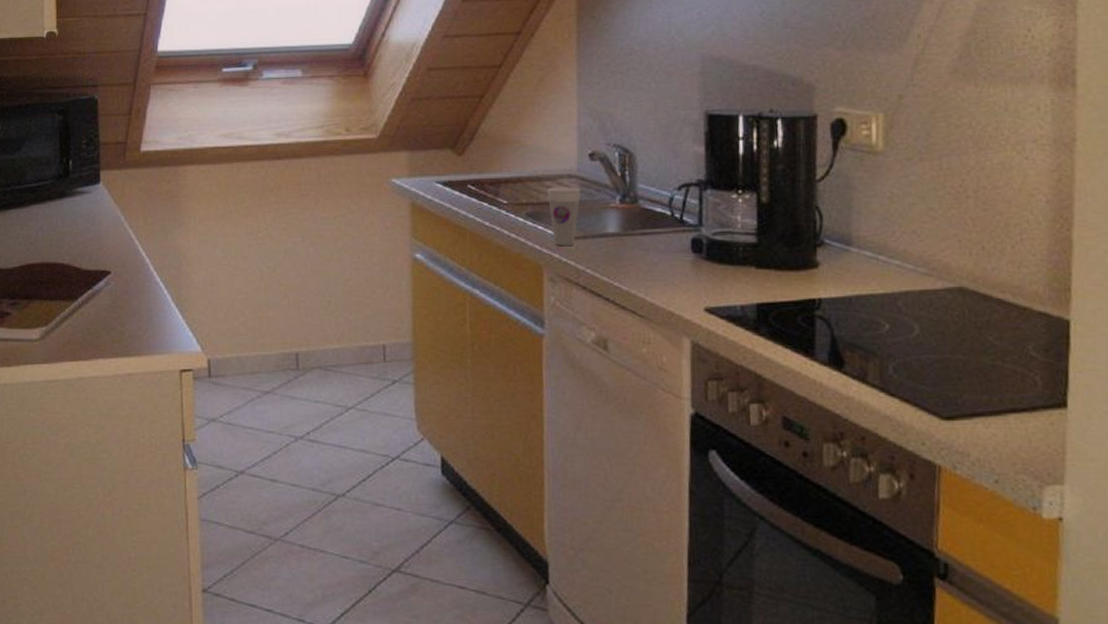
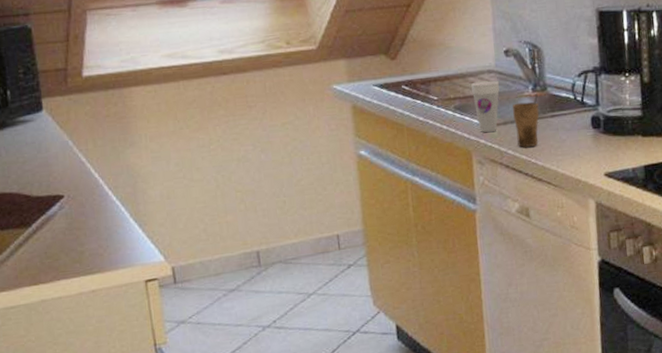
cup: none [594,206,627,267] -> present [512,94,540,147]

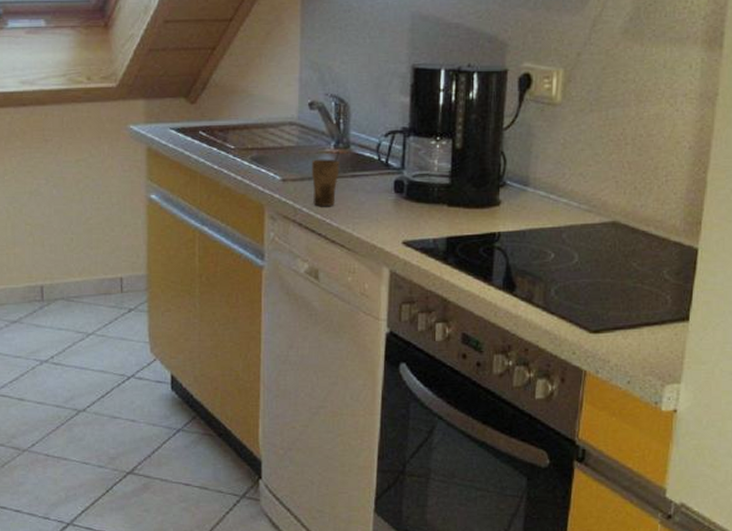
cup: present [471,80,500,133] -> none [271,133,301,188]

